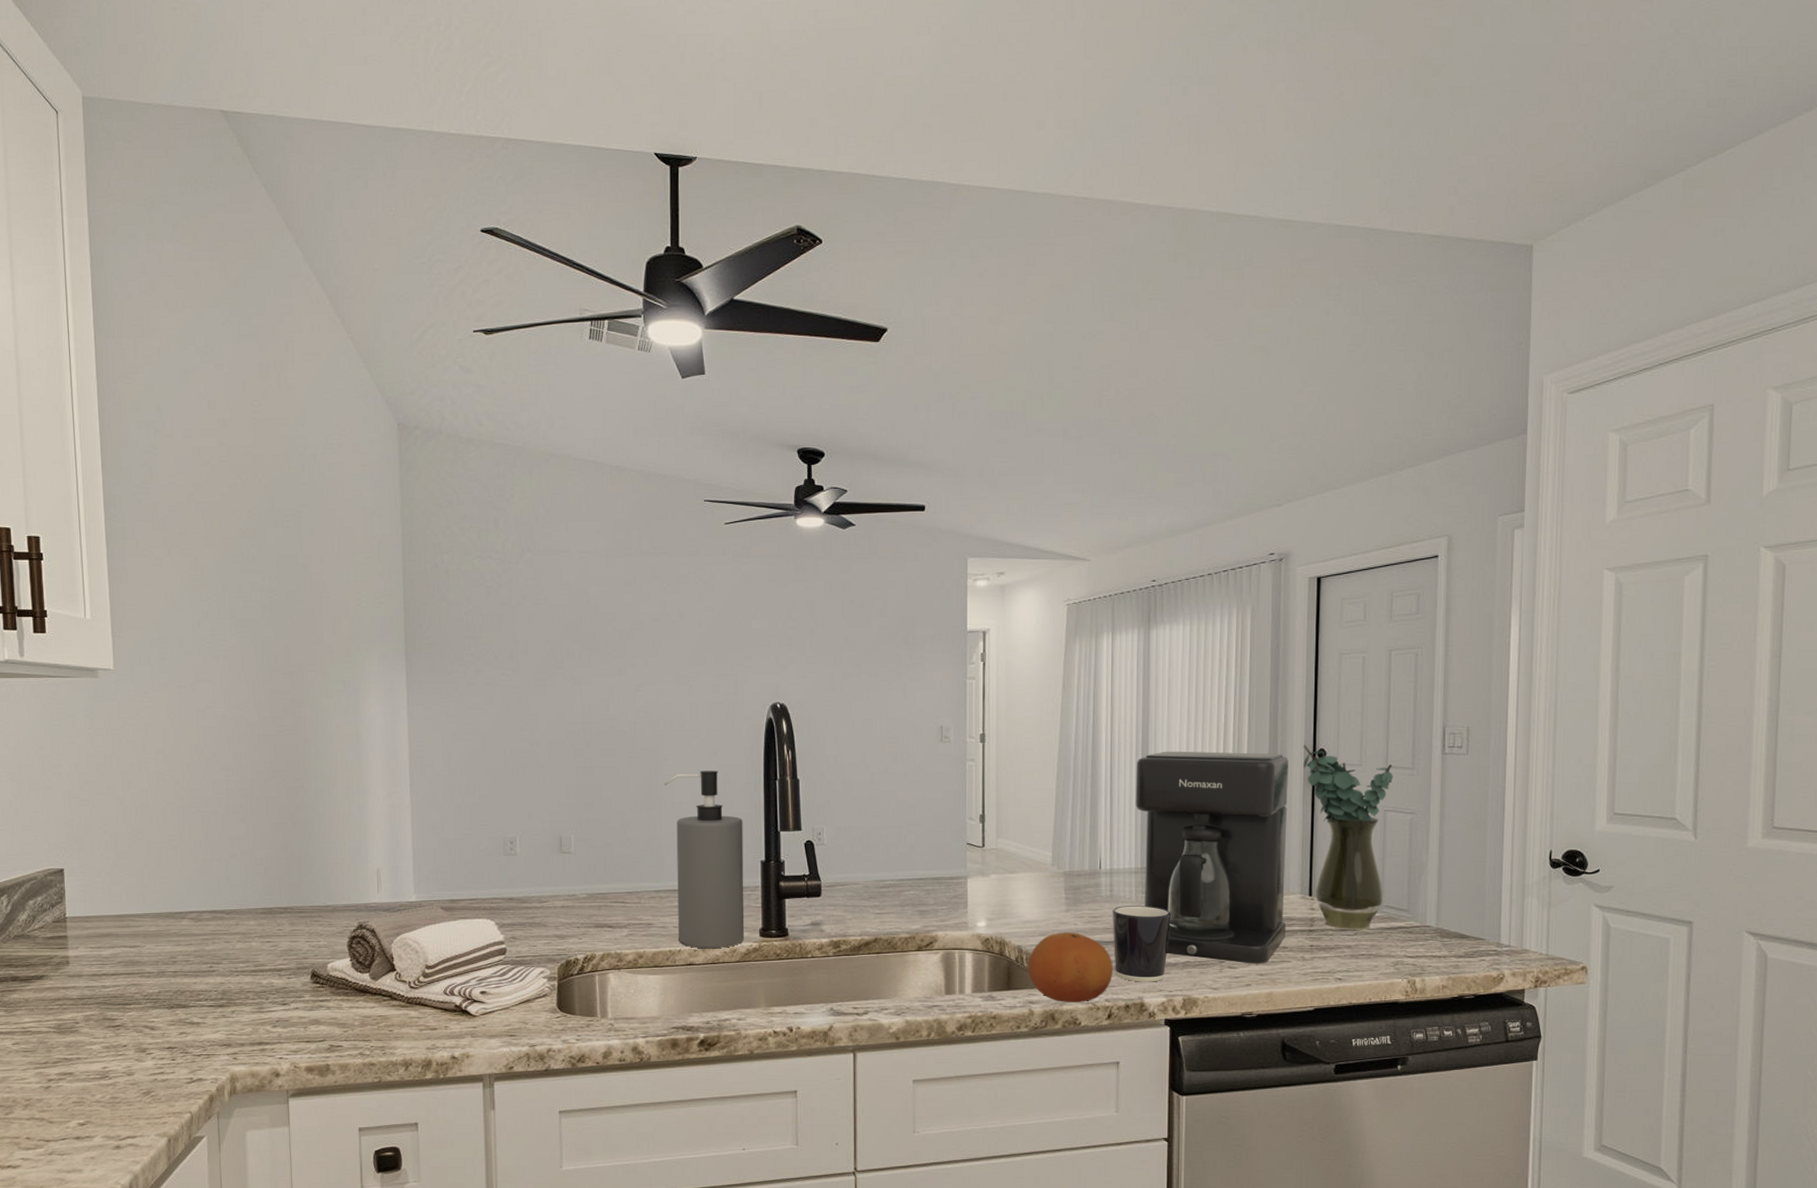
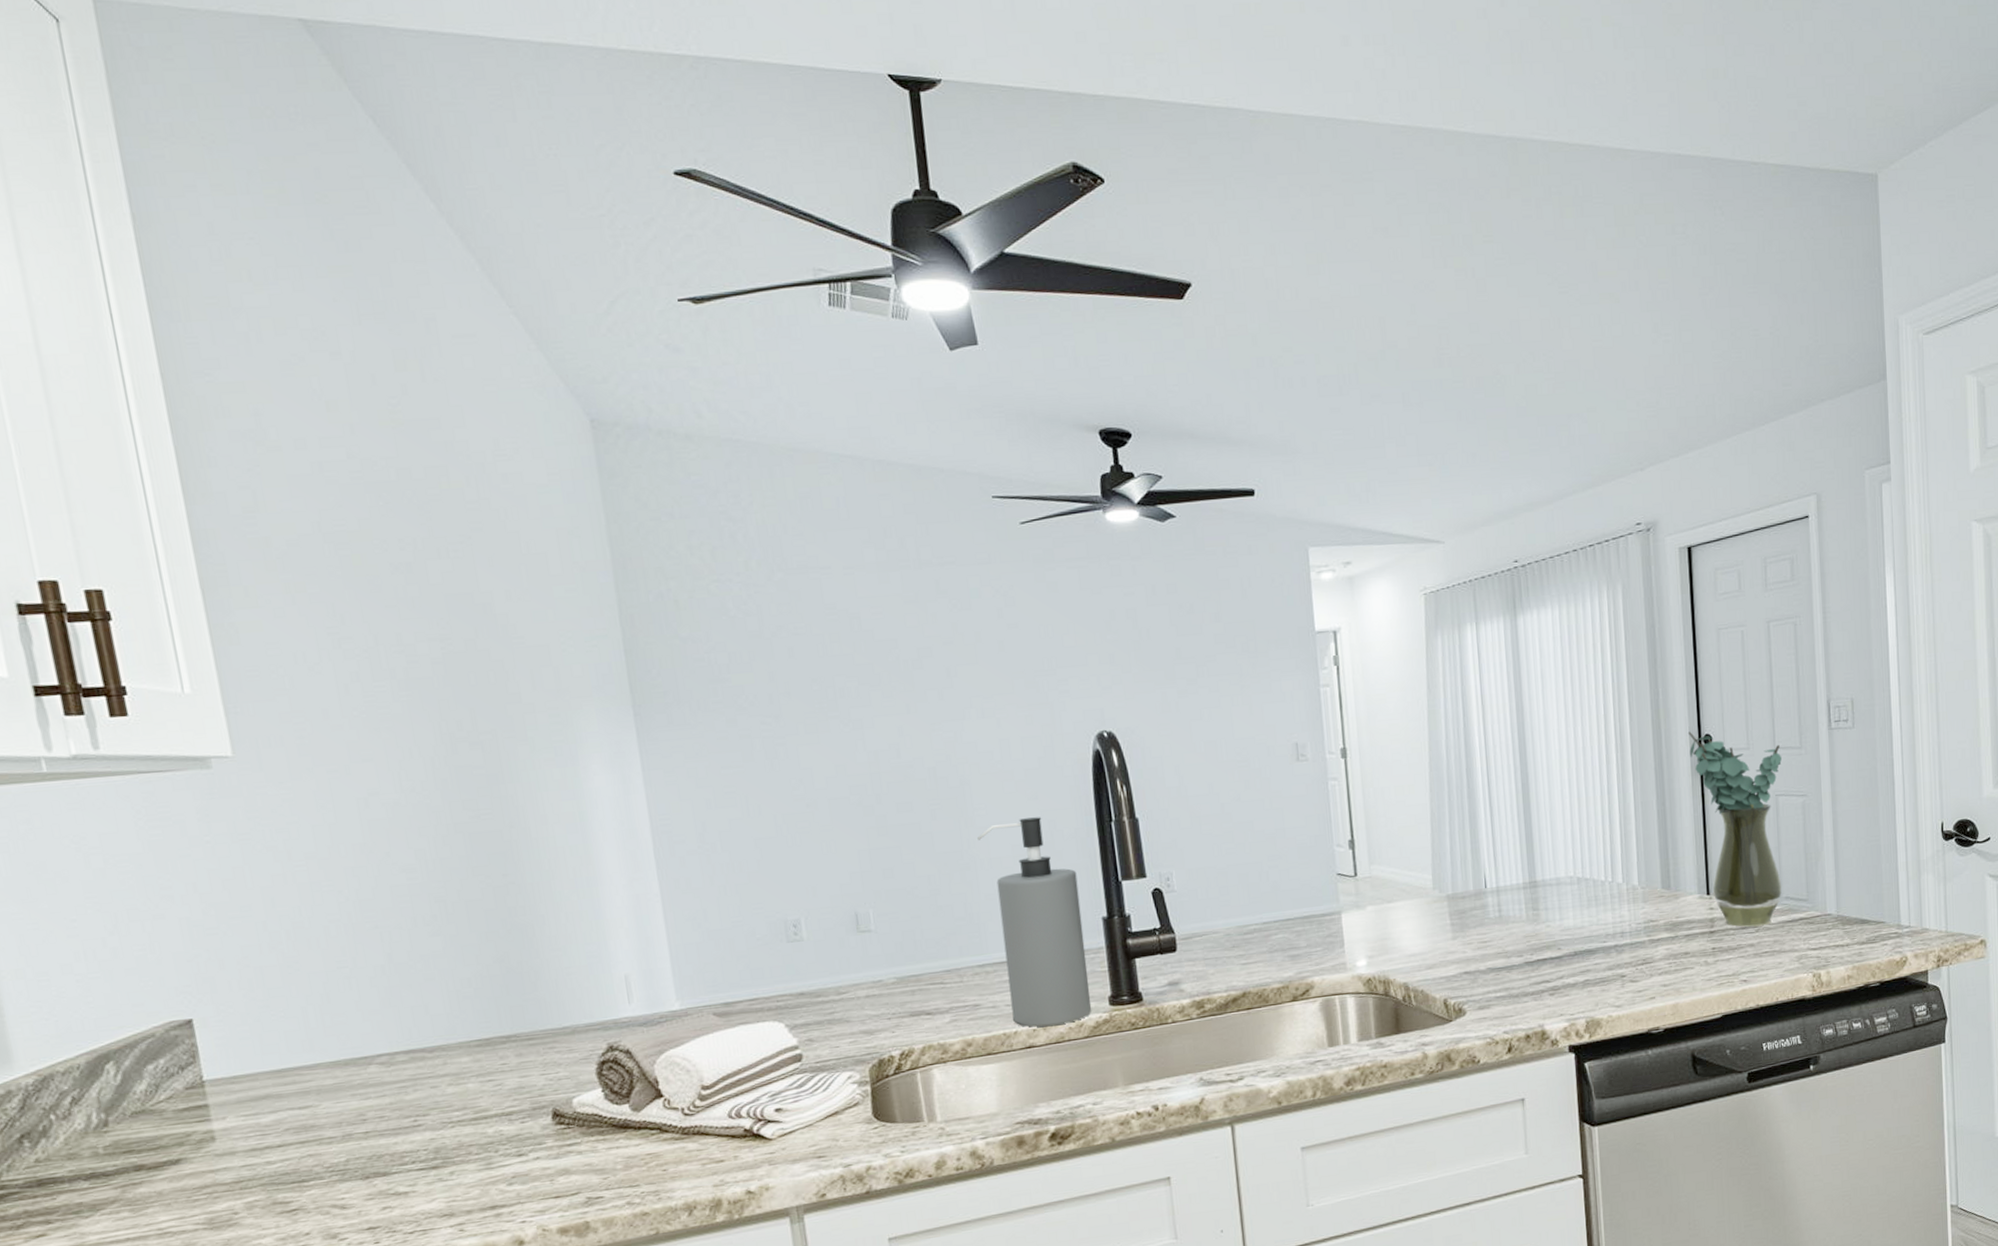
fruit: present [1028,932,1114,1002] -> none [1416,961,1510,1041]
mug: present [1112,906,1171,982] -> none [1502,923,1566,1009]
coffee maker: present [1135,751,1288,964] -> none [1514,743,1687,975]

